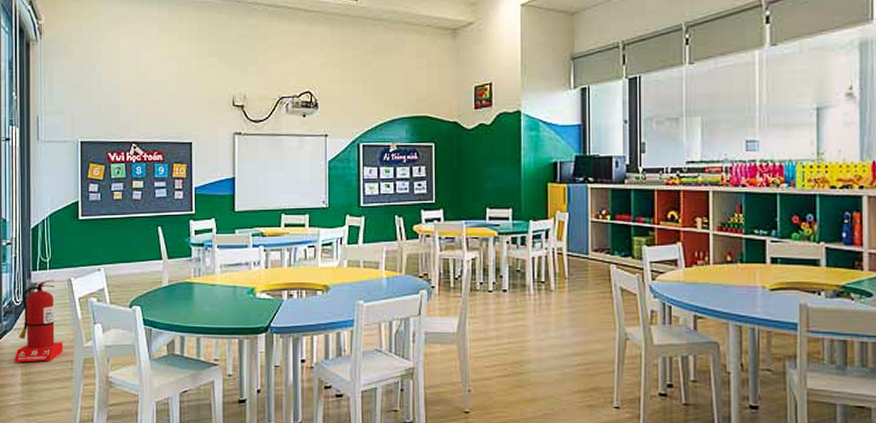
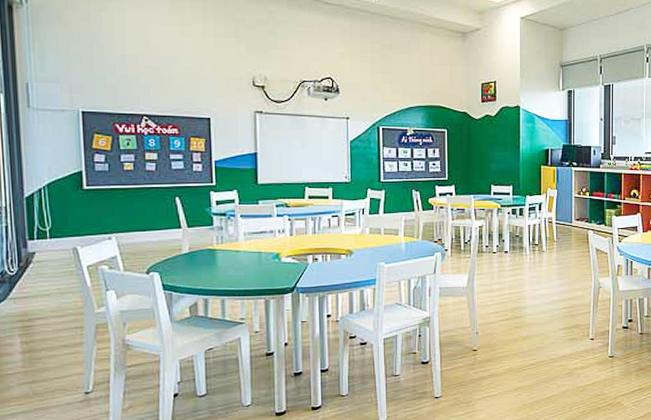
fire extinguisher: present [14,279,63,363] -> none [10,248,70,332]

